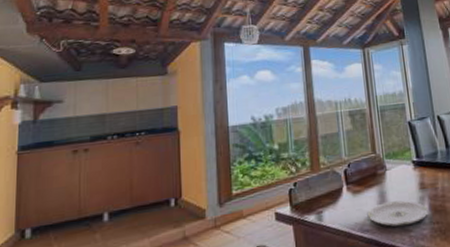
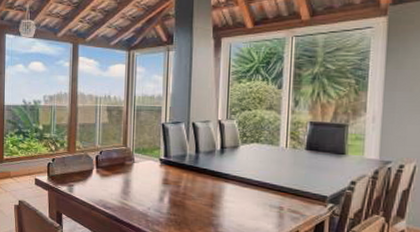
plate: present [367,200,429,227] -> none [111,188,168,212]

